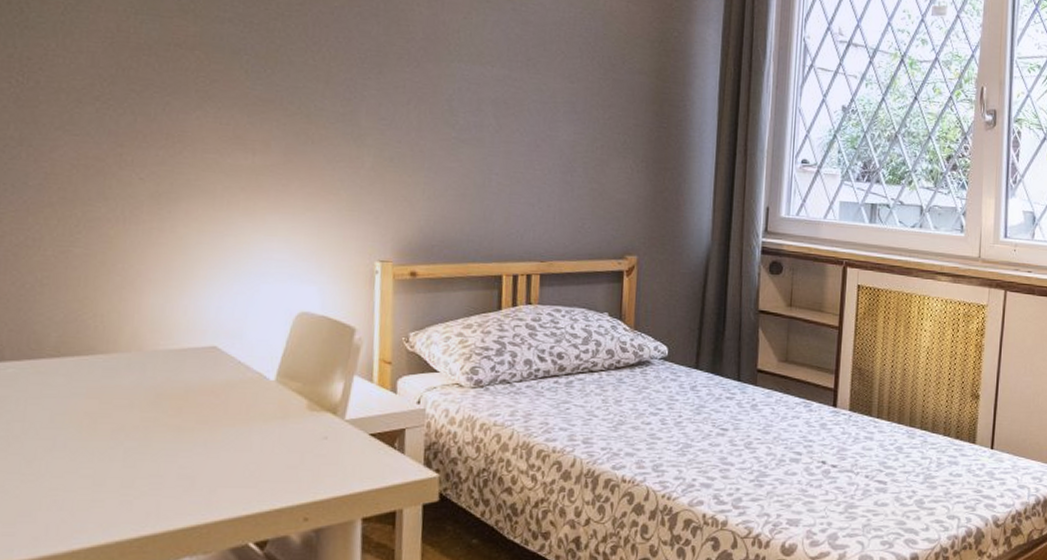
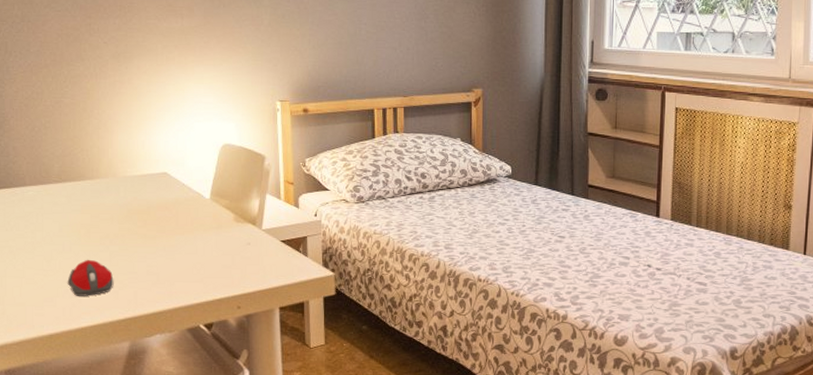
computer mouse: none [56,459,128,508] -> present [67,259,114,296]

